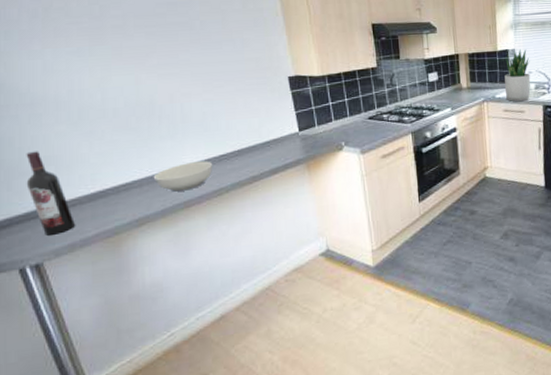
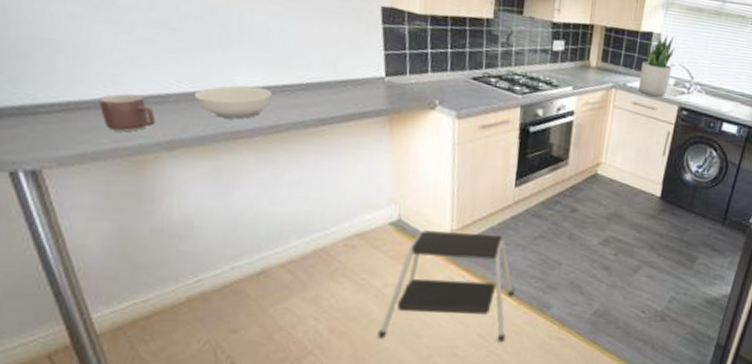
wine bottle: present [26,151,75,236] -> none [24,29,87,140]
mug: none [82,186,126,220] -> present [98,93,156,133]
step stool: none [324,247,436,360] -> present [377,230,515,342]

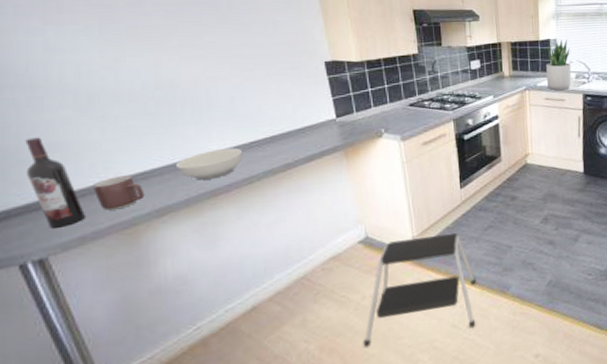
wine bottle: none [24,29,87,140] -> present [25,137,85,228]

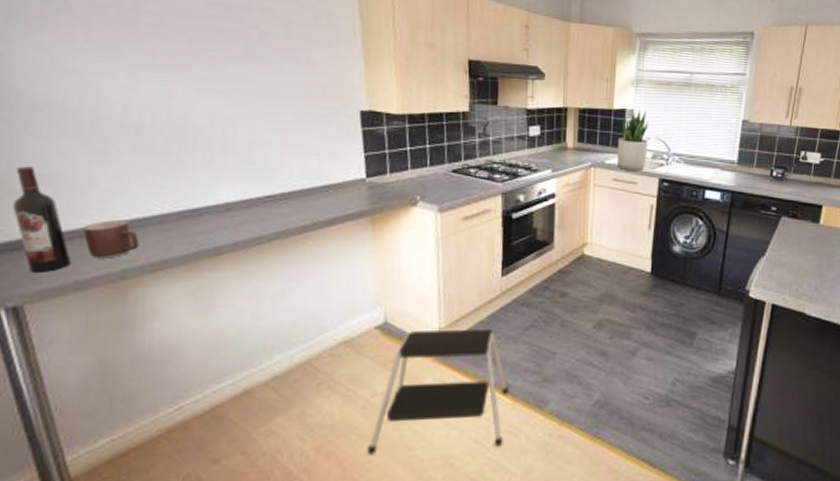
bowl: present [175,148,243,180] -> none [177,201,256,235]

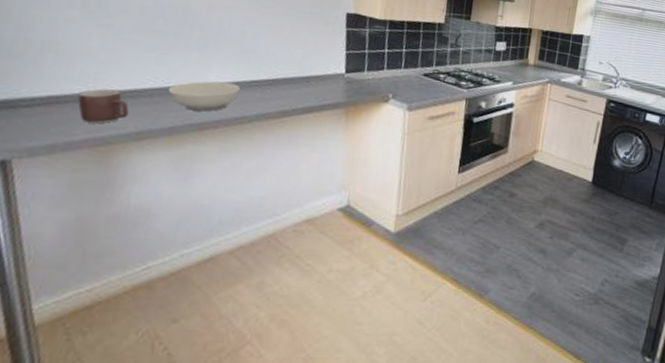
wine bottle: present [12,166,71,272] -> none [13,31,63,131]
bowl: none [177,201,256,235] -> present [168,81,241,112]
step stool: present [367,328,510,455] -> none [318,216,455,328]
planter: present [616,111,650,172] -> none [571,38,603,91]

